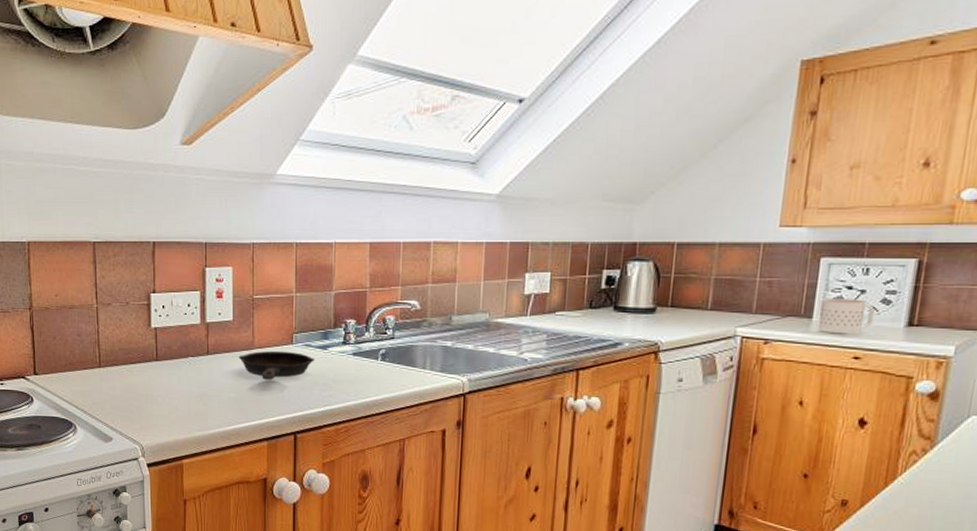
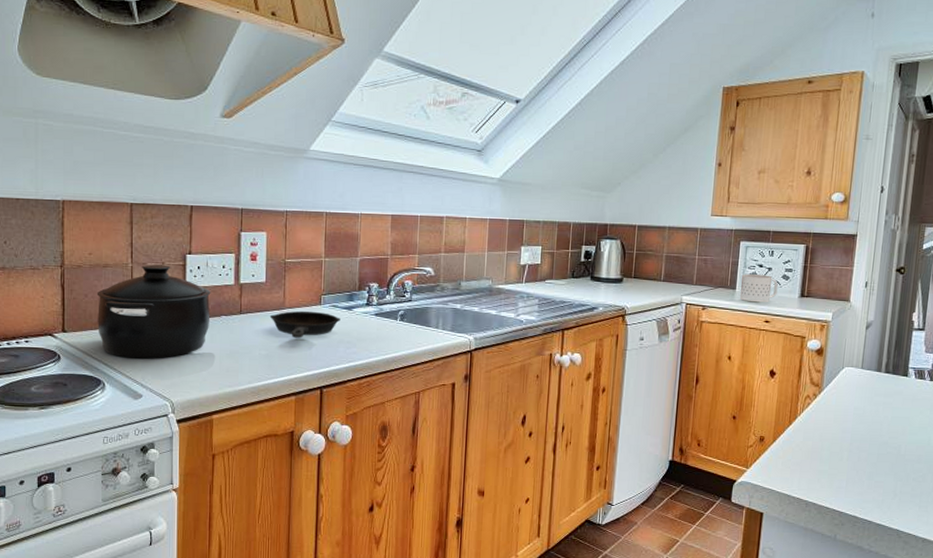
saucepan: none [64,304,177,402] -> present [96,264,211,359]

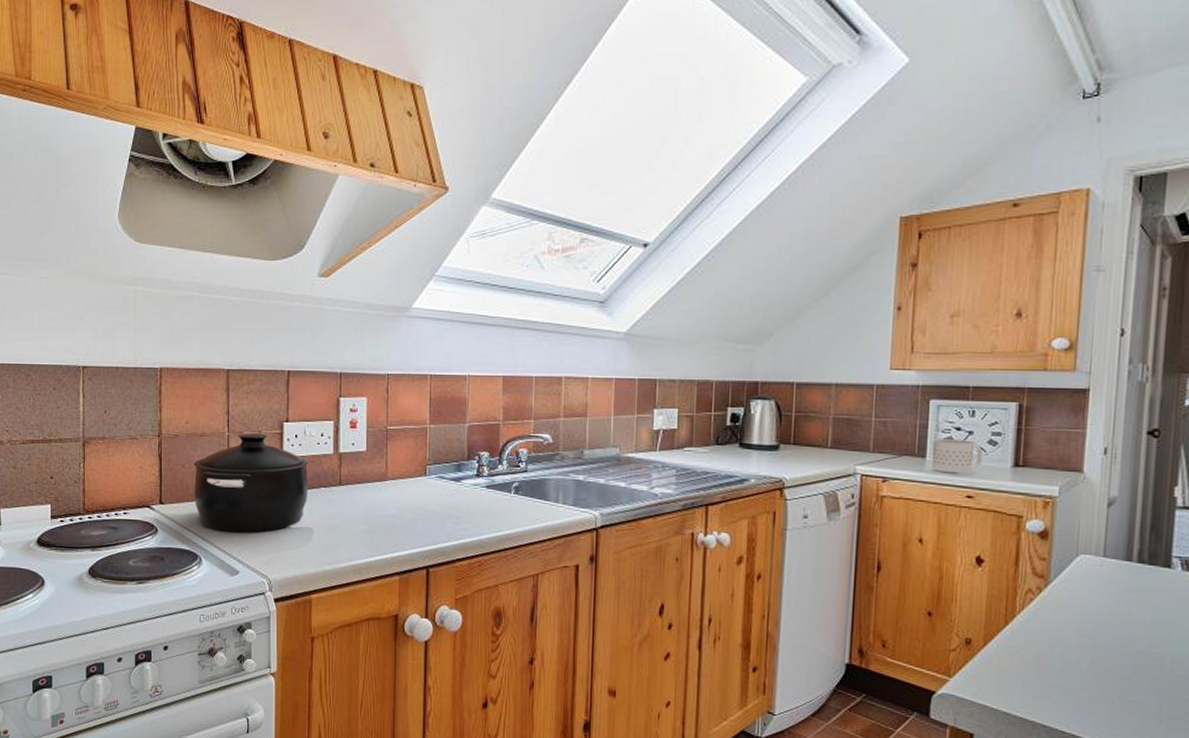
frying pan: present [269,310,340,338] -> none [371,482,448,512]

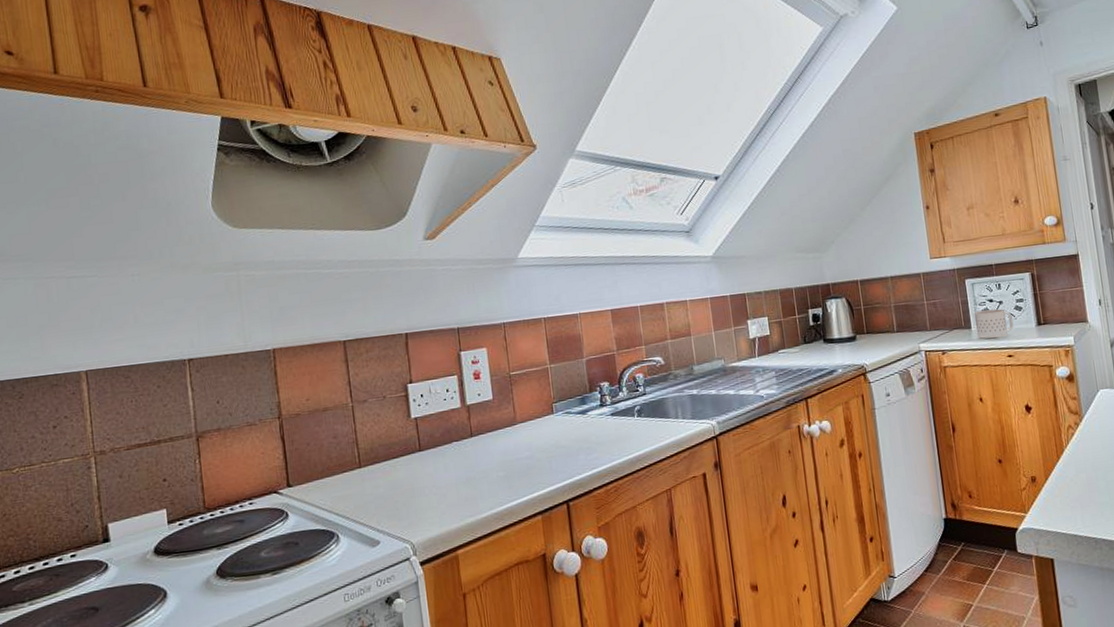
saucepan: present [193,433,309,533] -> none [319,398,441,504]

